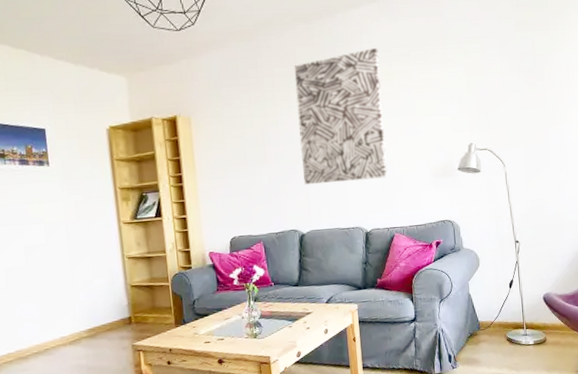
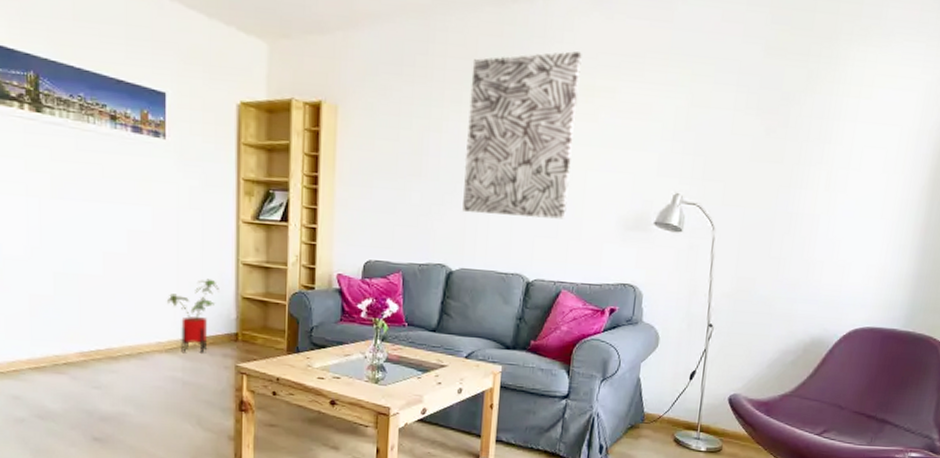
house plant: none [65,275,110,343] -> present [166,278,219,353]

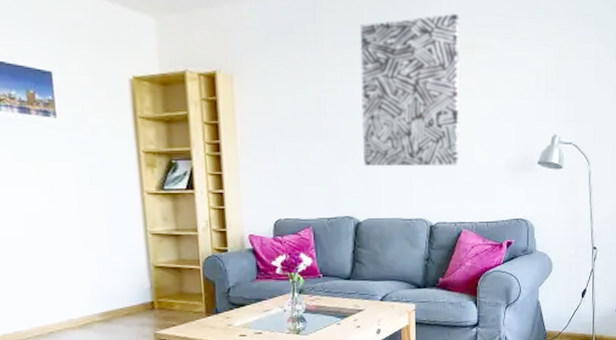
house plant: present [166,278,219,353] -> none [74,251,130,328]

